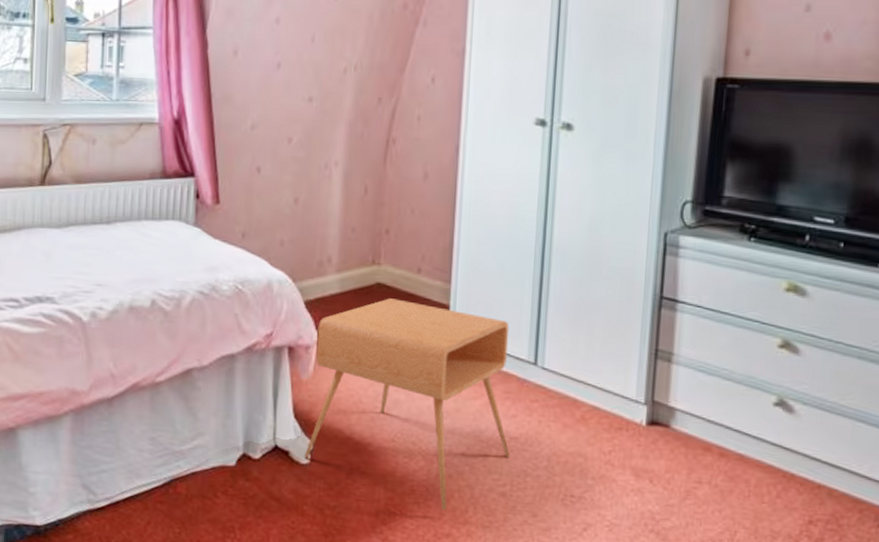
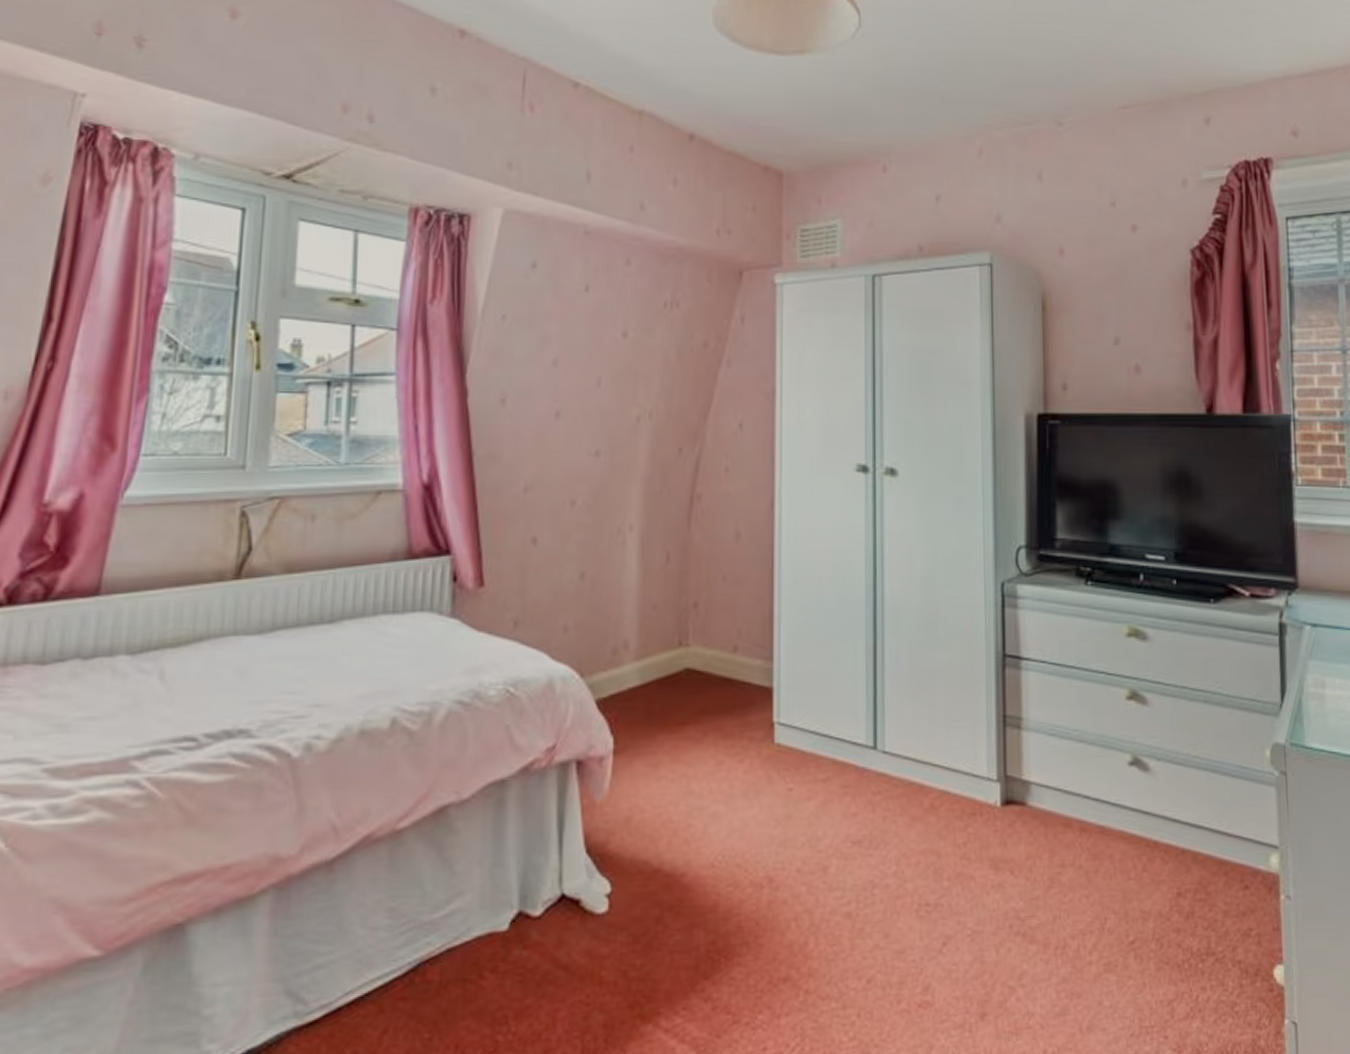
side table: present [303,298,510,511] -> none [599,686,853,948]

